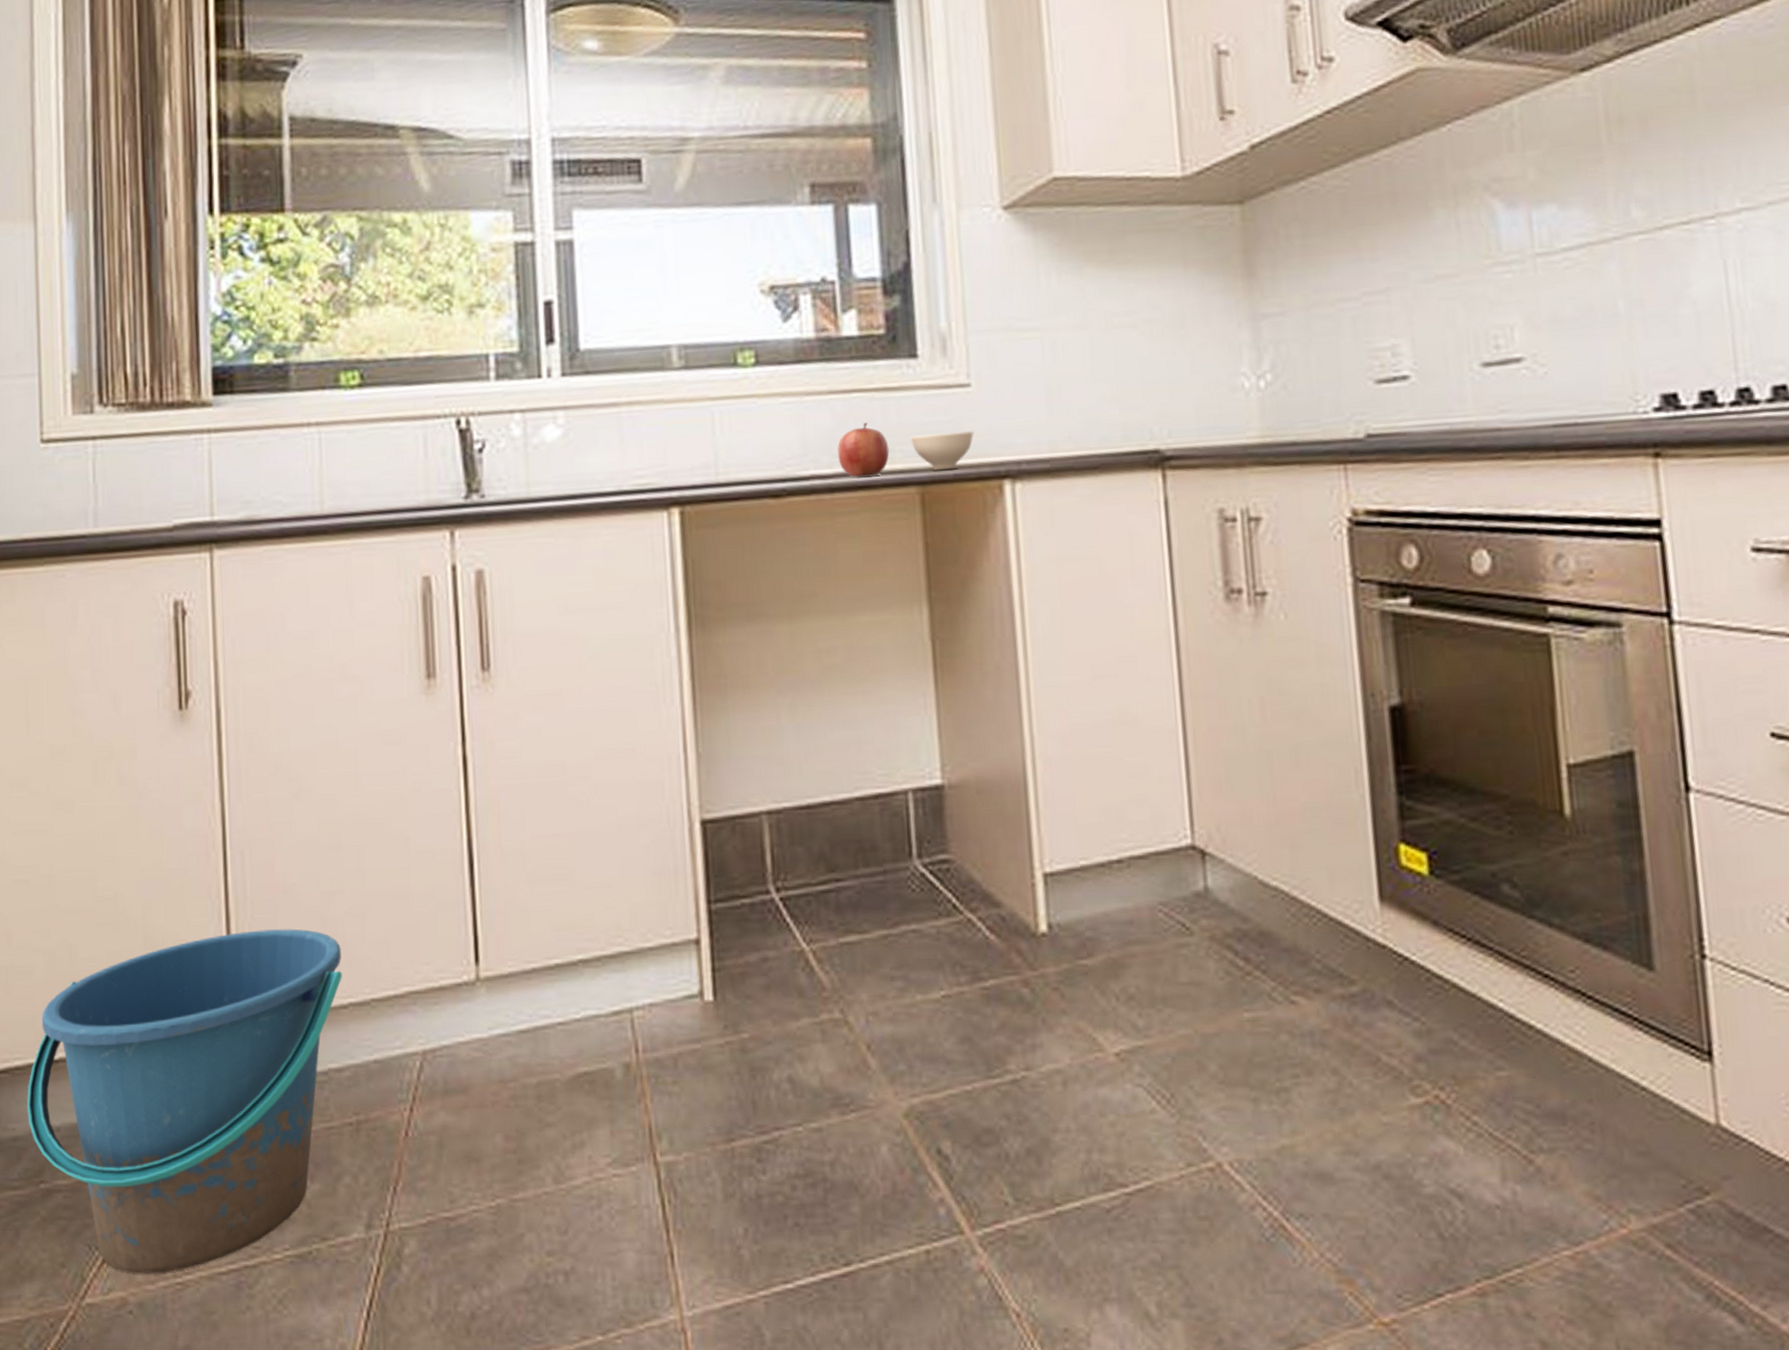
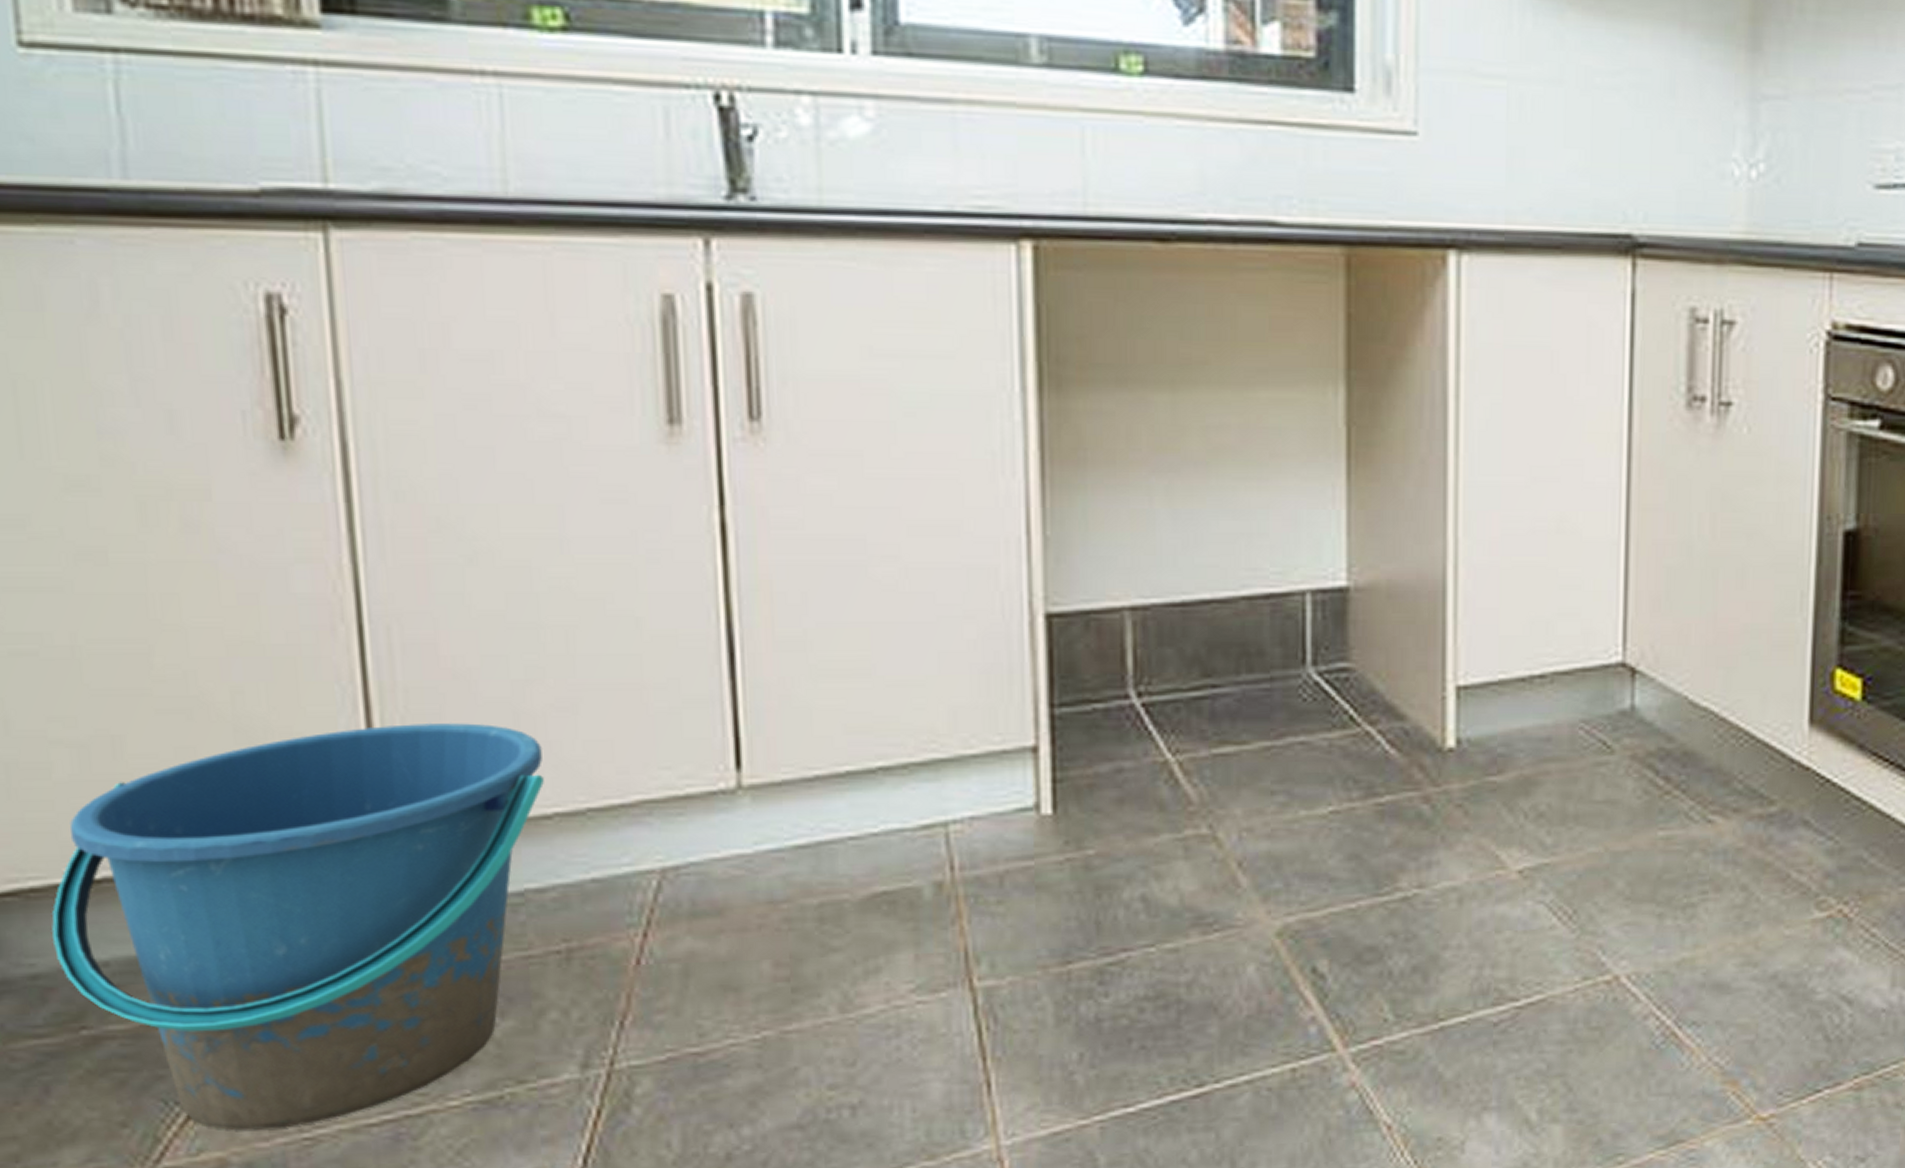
fruit: present [836,422,890,477] -> none [1244,163,1311,228]
bowl: present [910,430,975,470] -> none [1338,185,1418,232]

